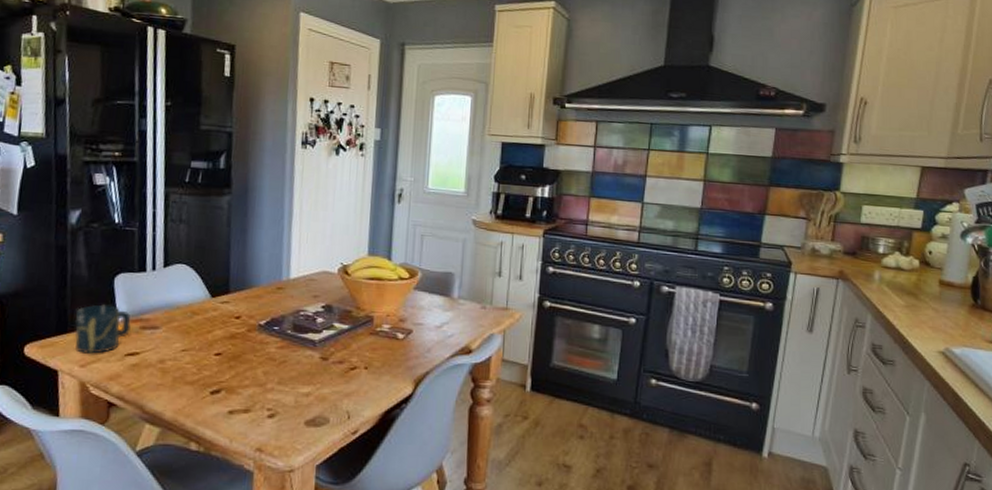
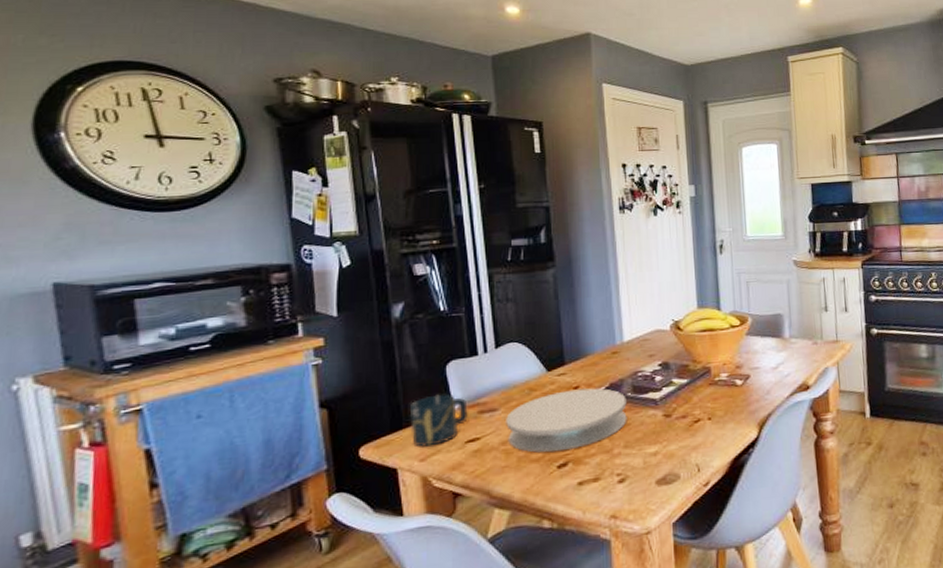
plate: none [165,319,286,378] -> present [506,388,627,453]

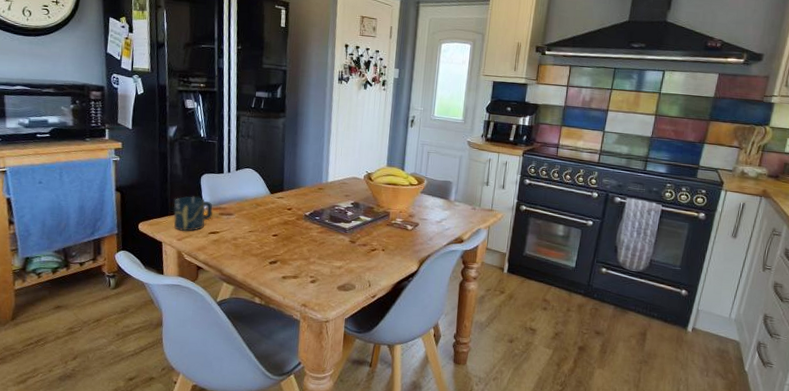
plate: present [506,388,627,453] -> none [237,210,324,253]

